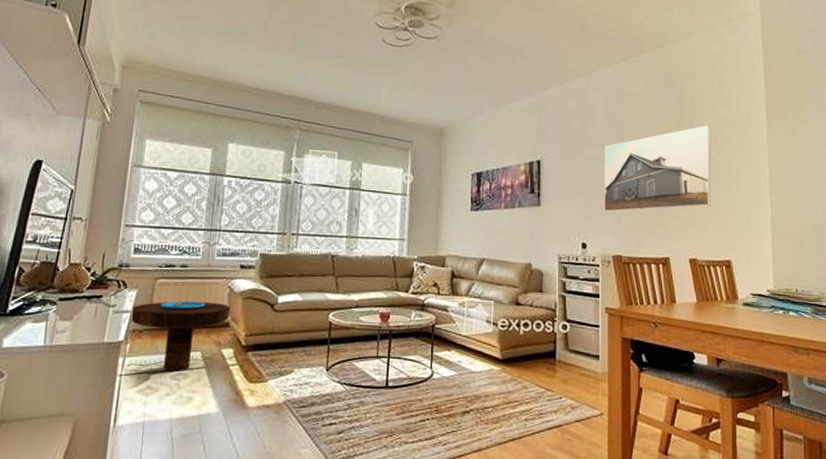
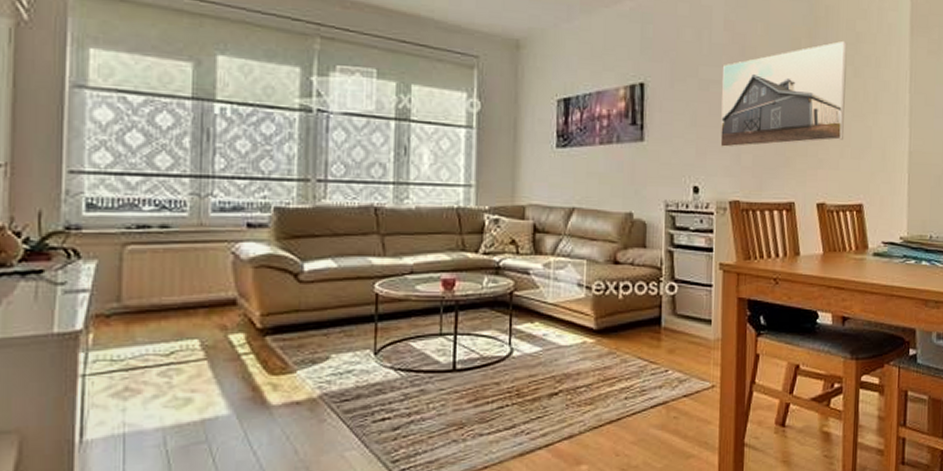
side table: present [130,300,231,371] -> none [89,273,238,366]

